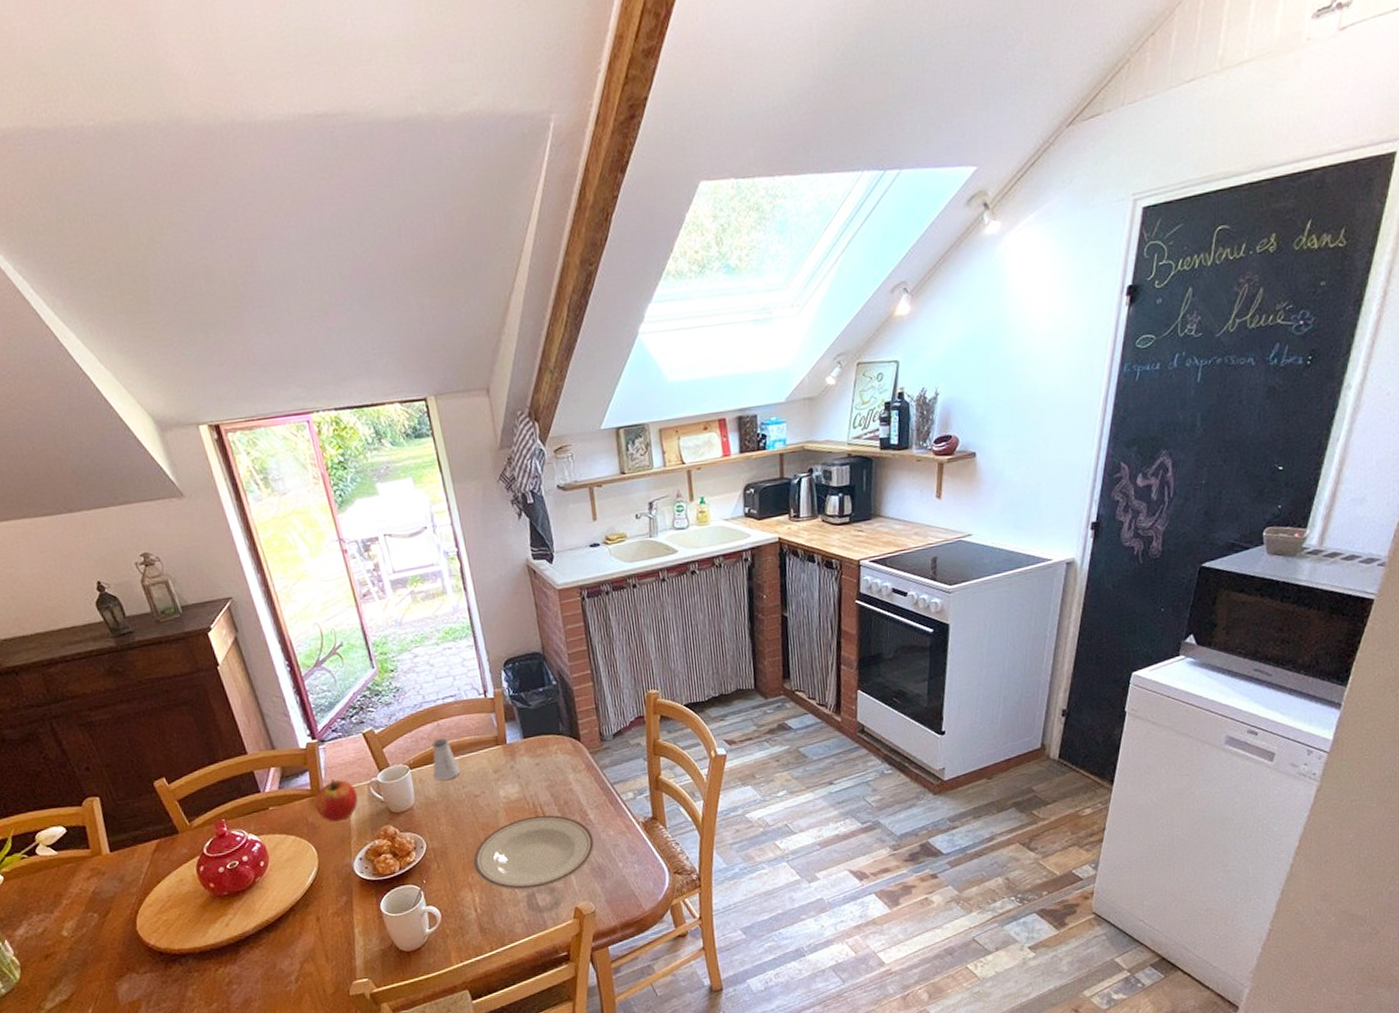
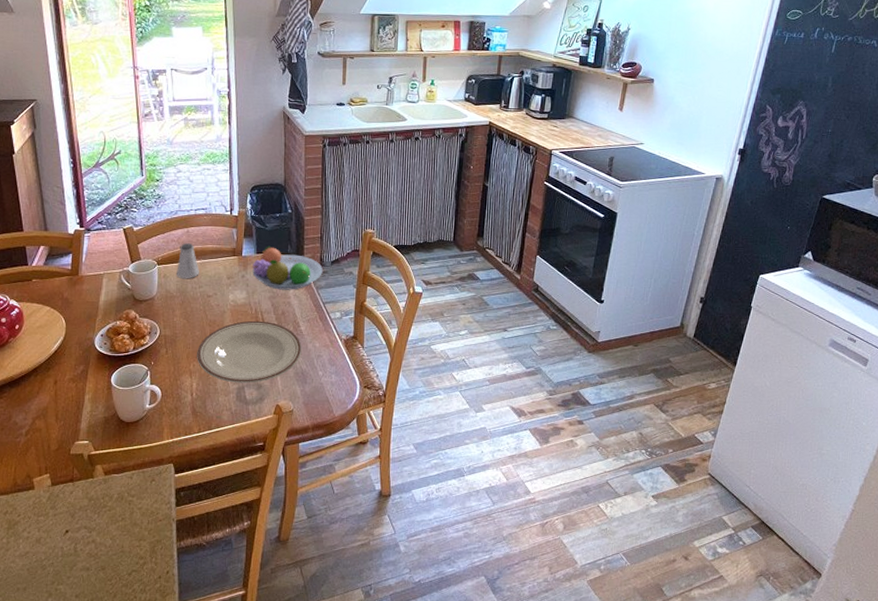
apple: present [314,780,358,822] -> none [71,264,110,300]
fruit bowl: none [521,727,605,777] -> present [252,246,323,290]

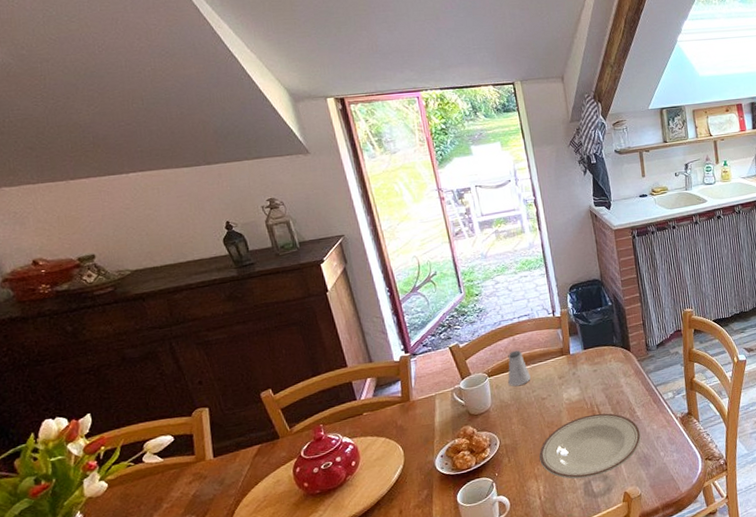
fruit bowl: present [252,246,323,290] -> none [581,340,650,381]

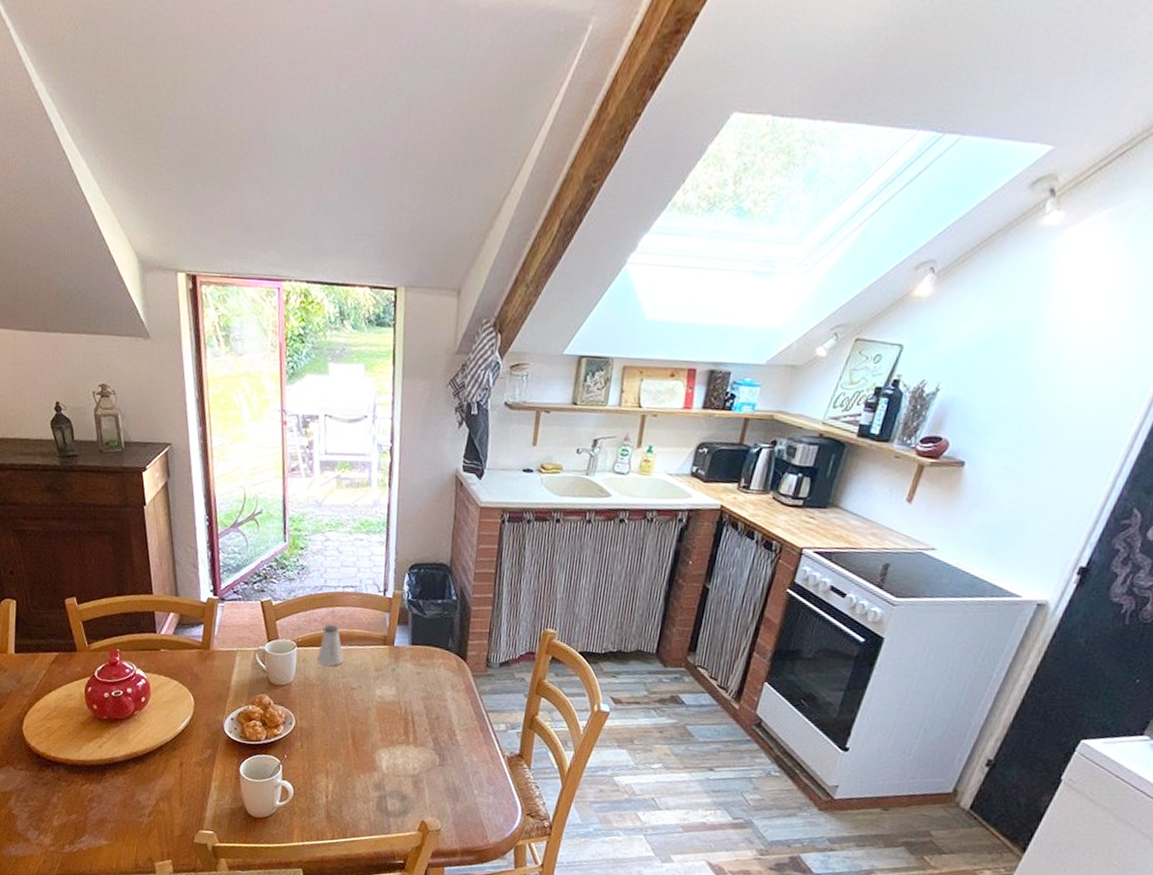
plate: present [539,413,642,479] -> none [335,721,457,793]

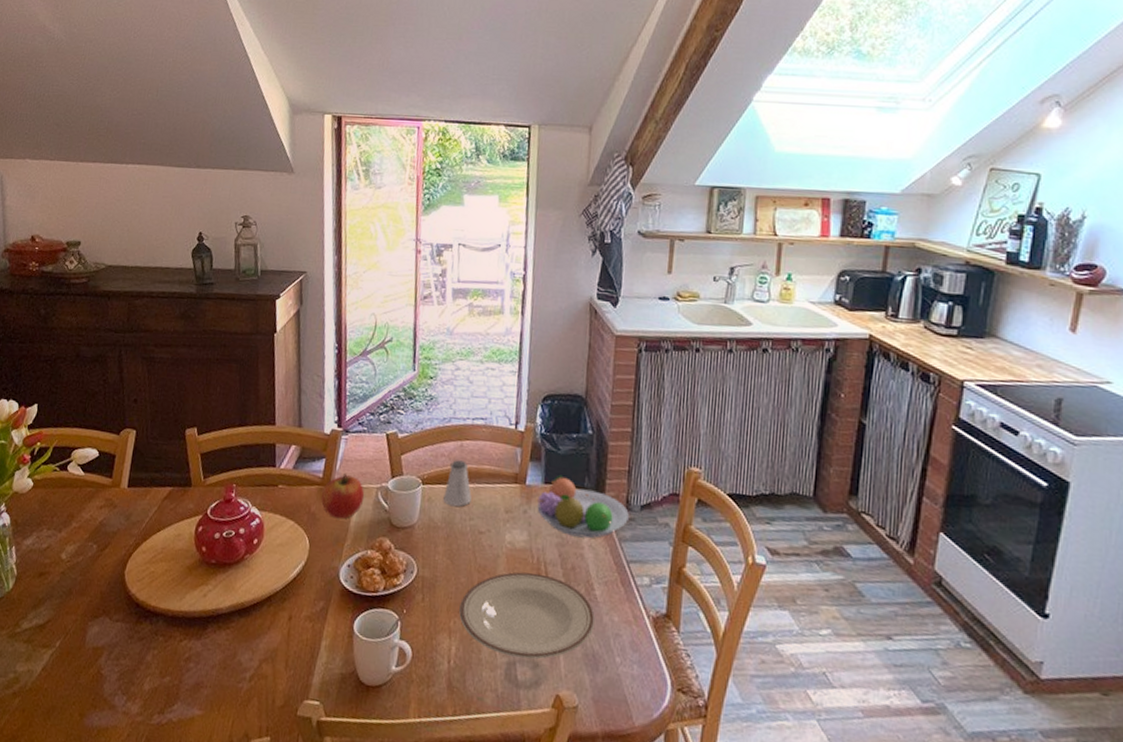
apple: none [202,638,243,679] -> present [321,473,365,519]
plate: none [335,721,457,793] -> present [459,572,596,659]
fruit bowl: none [404,637,489,692] -> present [537,475,629,539]

